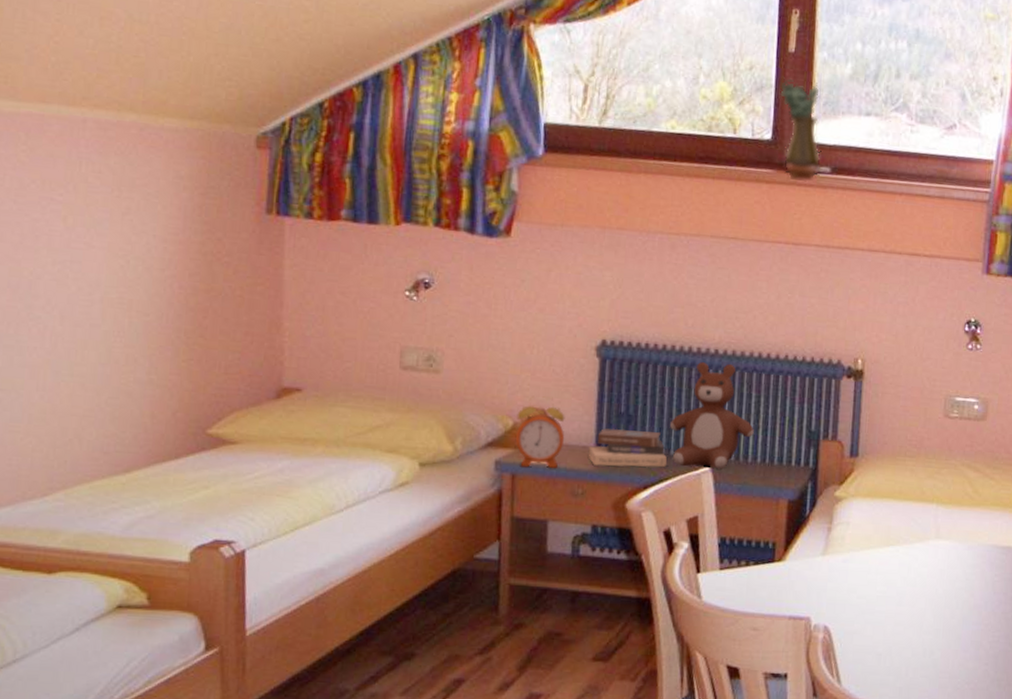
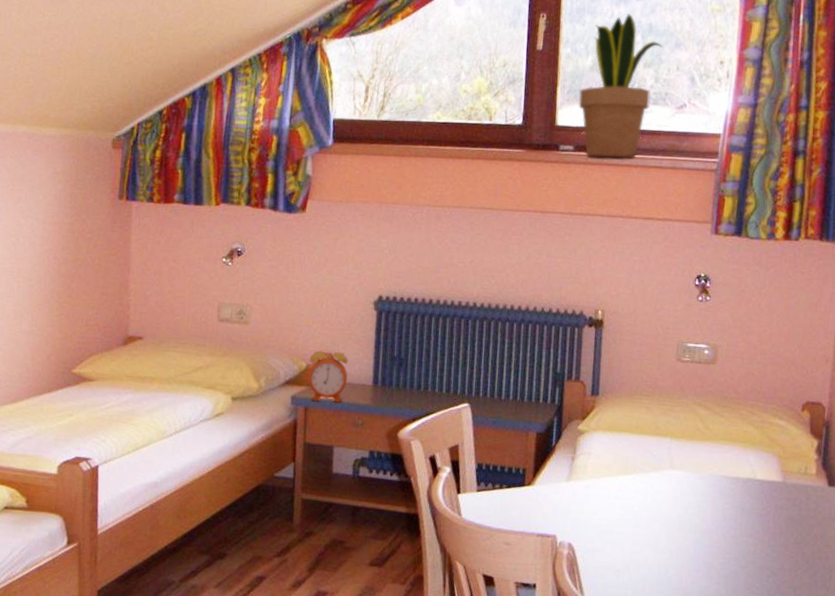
books: present [588,428,667,468] -> none [366,369,432,403]
teddy bear: present [670,362,754,470] -> none [435,314,507,405]
vase: present [780,76,821,182] -> none [529,70,565,159]
potted plant: none [836,16,932,187] -> present [578,14,664,161]

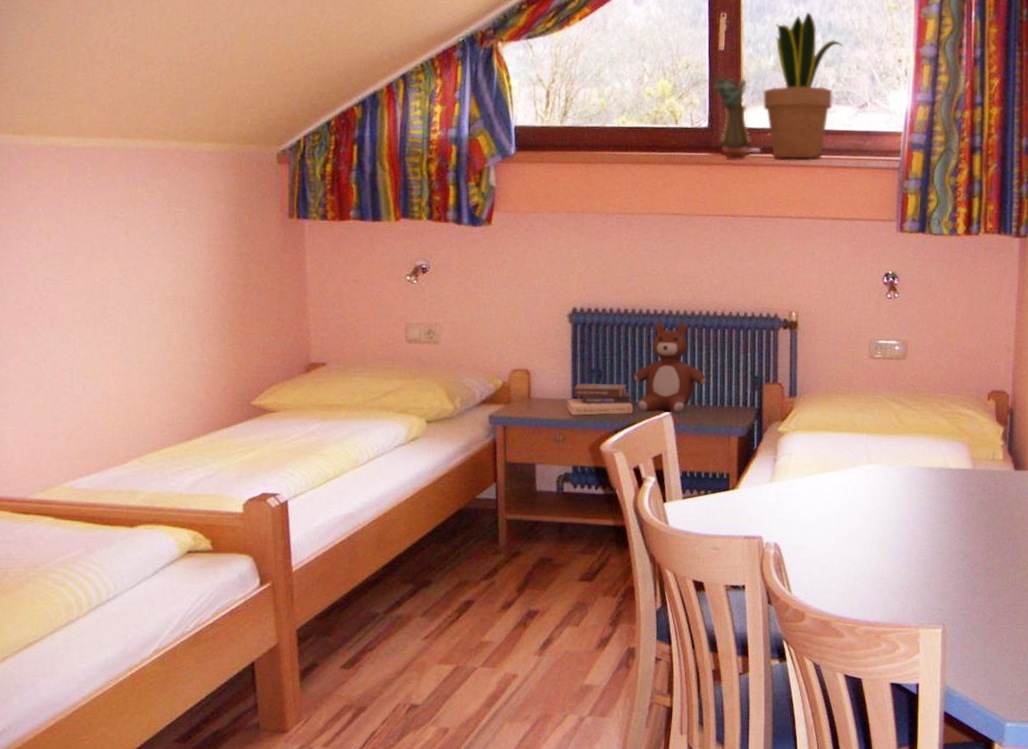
alarm clock: present [307,342,348,404] -> none [504,358,546,420]
books: none [366,369,432,403] -> present [566,382,633,416]
teddy bear: none [435,314,507,405] -> present [634,322,706,413]
vase: none [529,70,565,159] -> present [713,71,751,162]

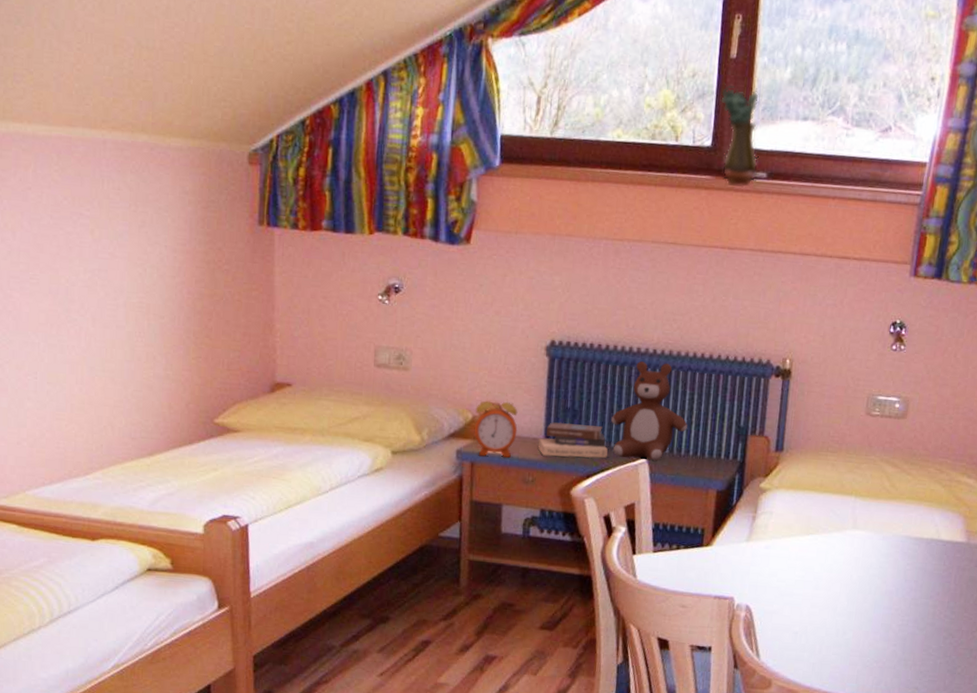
alarm clock: none [504,358,546,420] -> present [474,391,518,459]
potted plant: present [762,12,843,162] -> none [774,17,870,191]

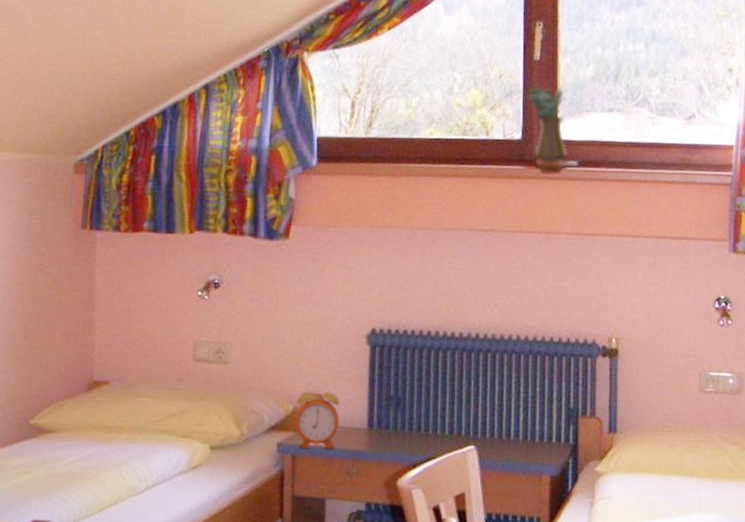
books: present [537,422,608,459] -> none [361,410,434,447]
teddy bear: present [611,361,688,461] -> none [436,346,515,447]

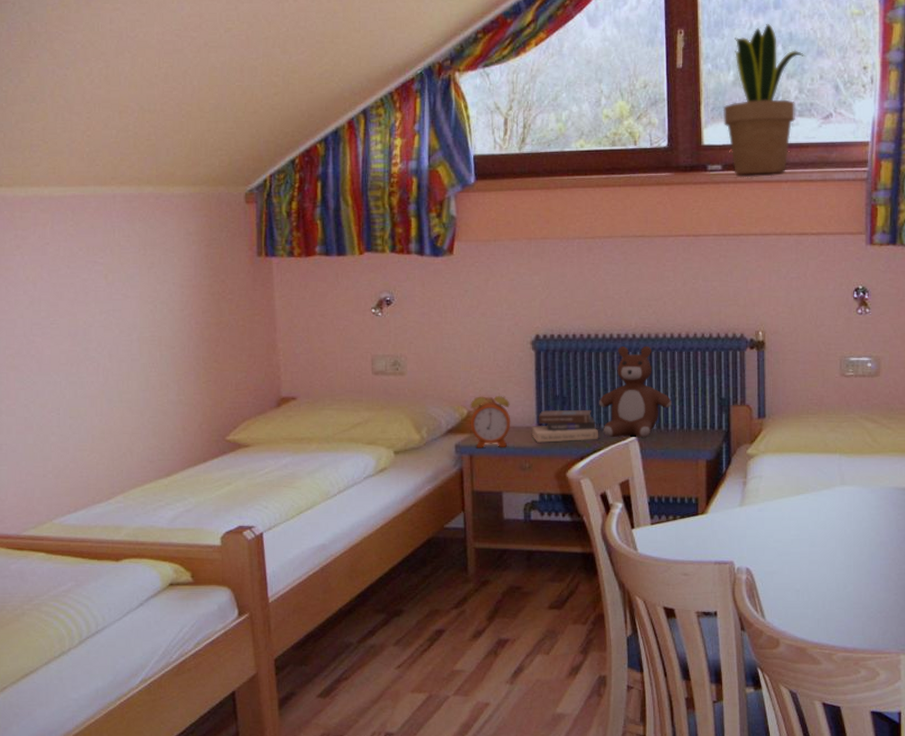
books: none [361,410,434,447] -> present [531,409,598,443]
teddy bear: none [436,346,515,447] -> present [599,345,672,438]
vase: present [528,82,568,176] -> none [672,90,712,181]
potted plant: none [580,21,668,176] -> present [722,24,805,178]

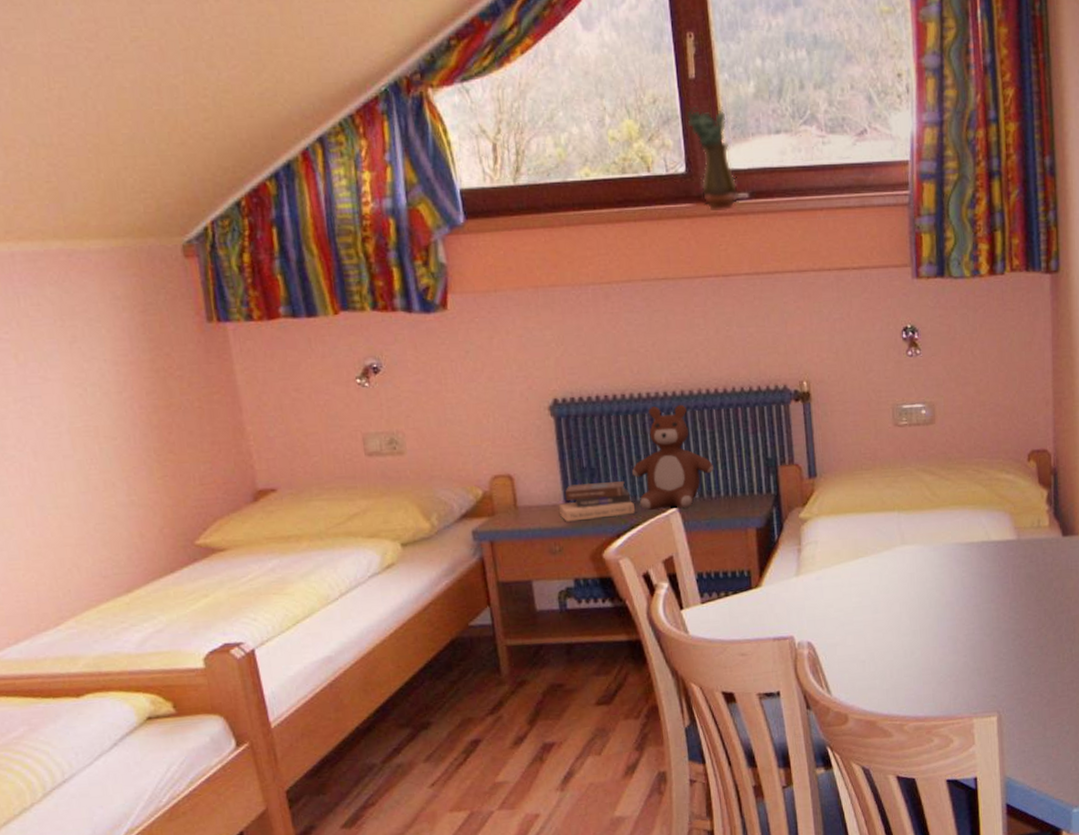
alarm clock: present [470,387,511,448] -> none [485,462,535,534]
vase: none [672,90,712,181] -> present [686,105,738,211]
potted plant: present [722,24,805,178] -> none [744,25,833,207]

